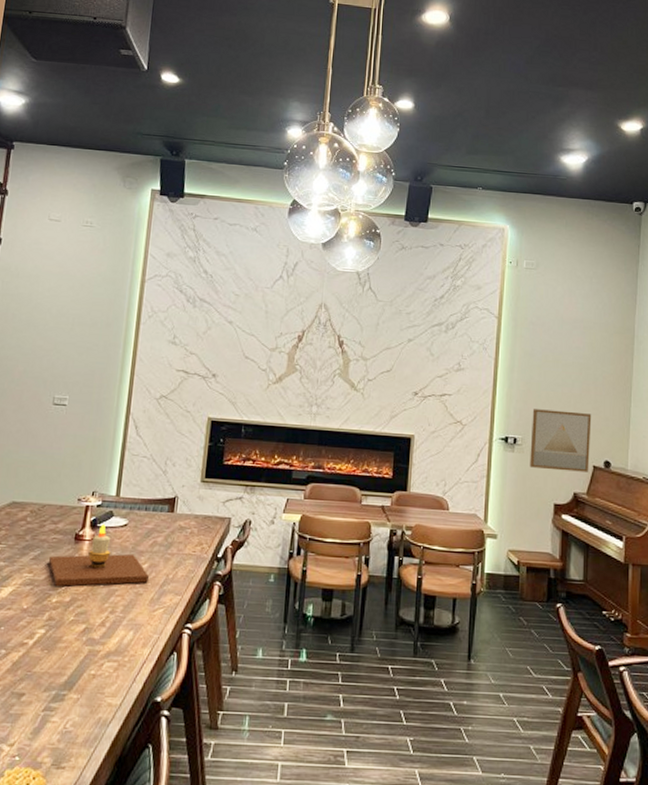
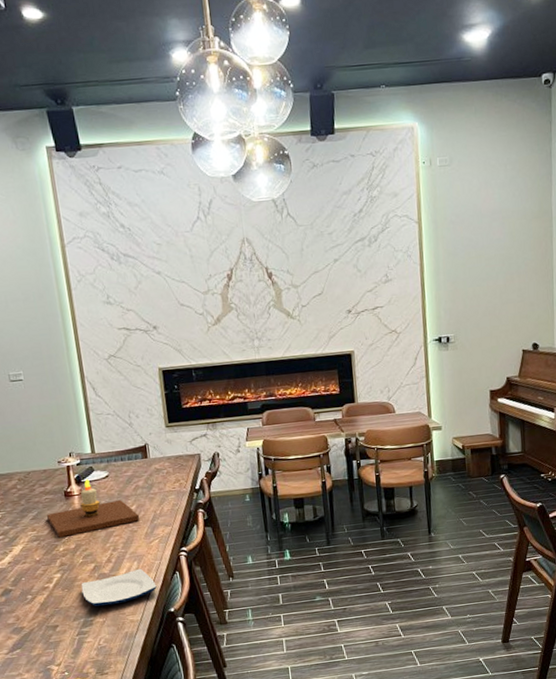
plate: none [62,640,148,680] -> present [81,568,157,606]
wall art: present [529,409,592,472] -> none [461,302,519,362]

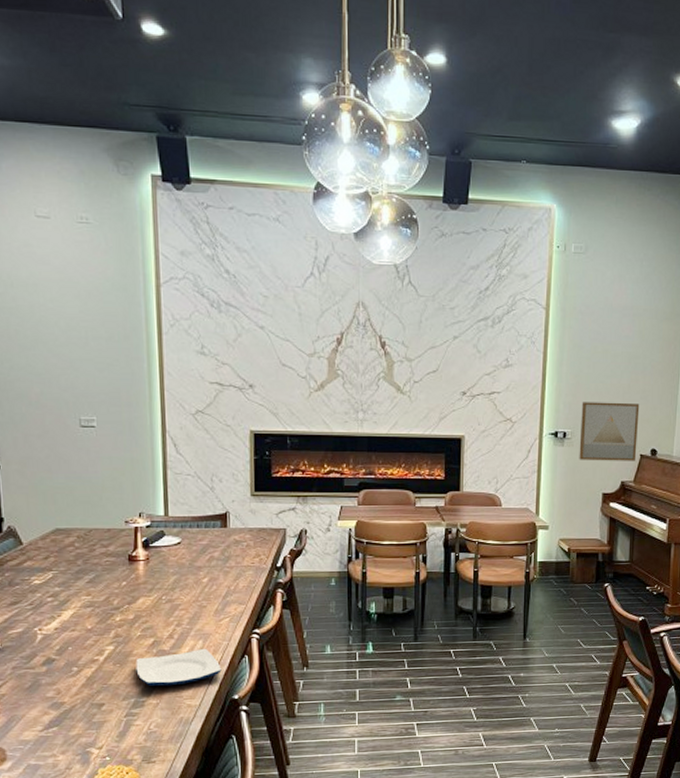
candle: present [47,478,139,537] -> none [106,543,210,605]
wall art: none [461,302,519,362] -> present [579,402,640,461]

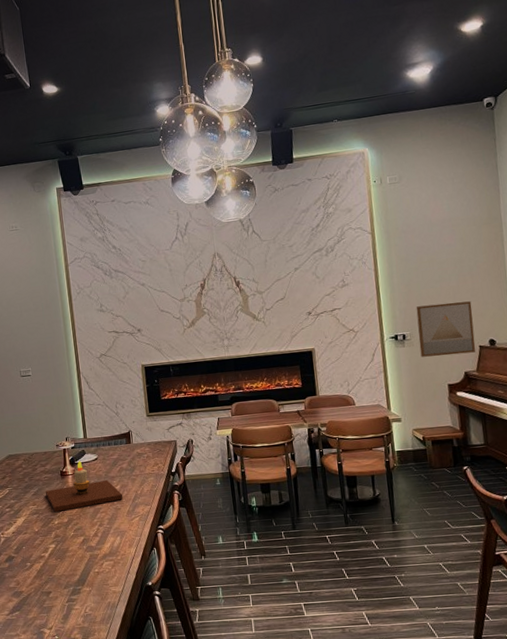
candle: none [106,543,210,605] -> present [46,460,123,512]
plate: present [136,648,222,686] -> none [71,543,137,576]

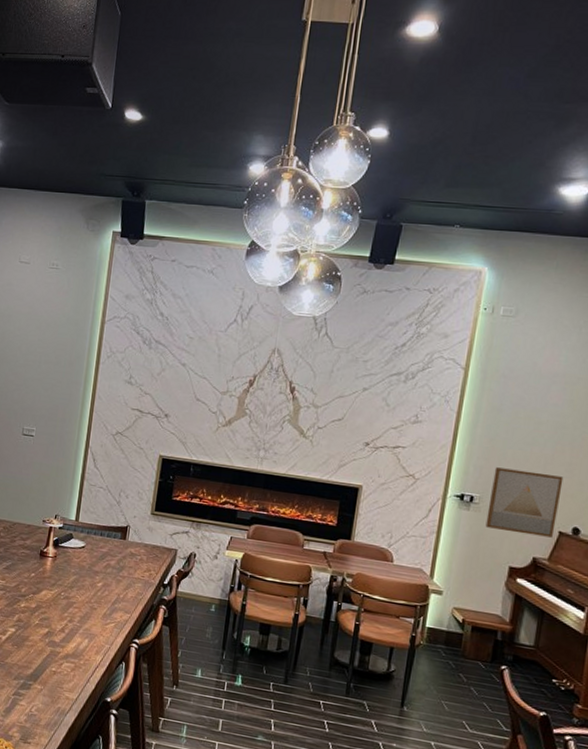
candle: present [46,460,123,512] -> none [18,544,102,600]

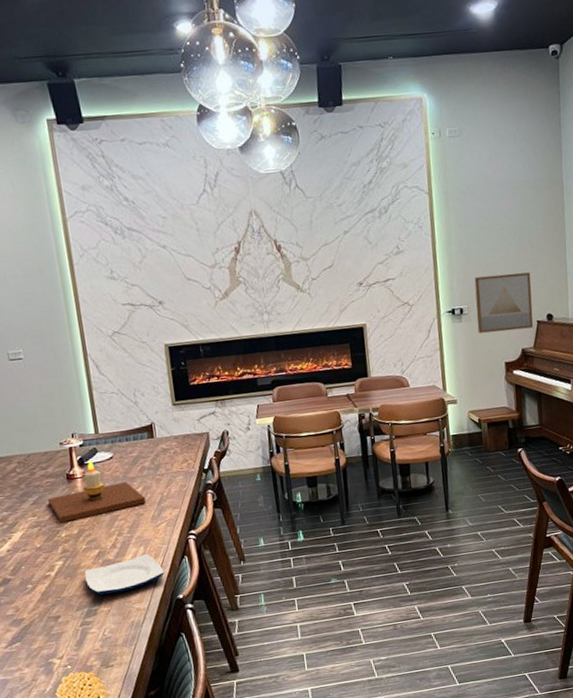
candle: none [18,544,102,600] -> present [48,460,146,523]
plate: none [29,644,100,677] -> present [84,553,165,595]

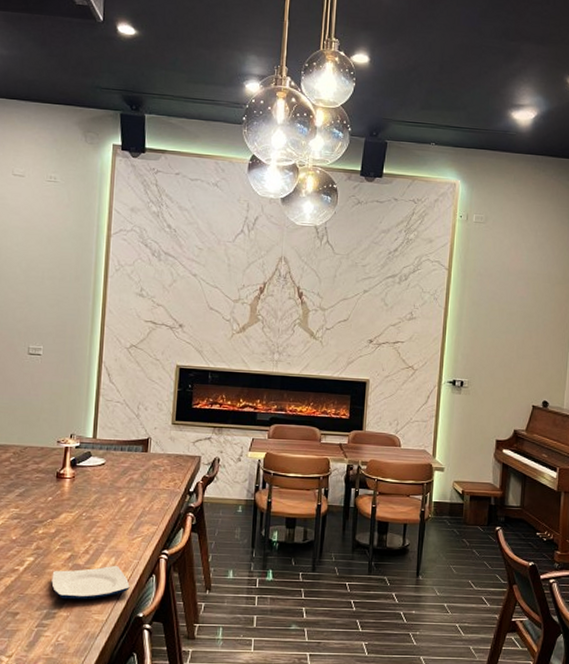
candle: present [48,460,146,523] -> none [34,463,127,519]
wall art: present [474,272,534,333] -> none [475,354,533,411]

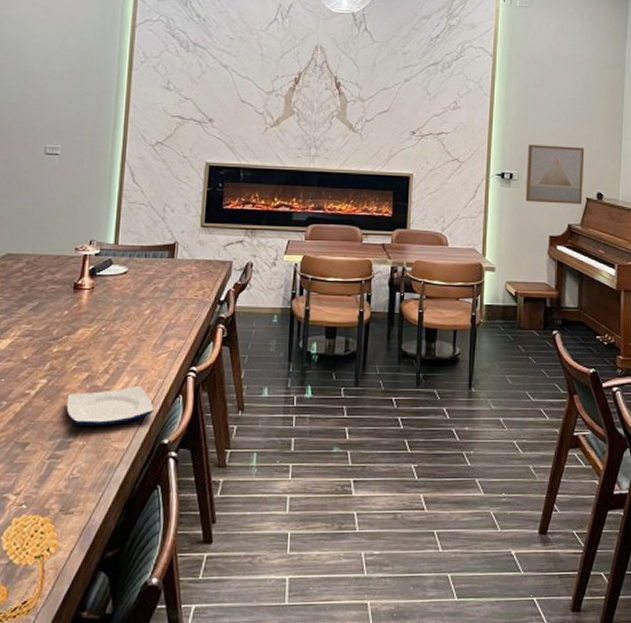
wall art: none [475,354,533,411] -> present [525,144,585,204]

